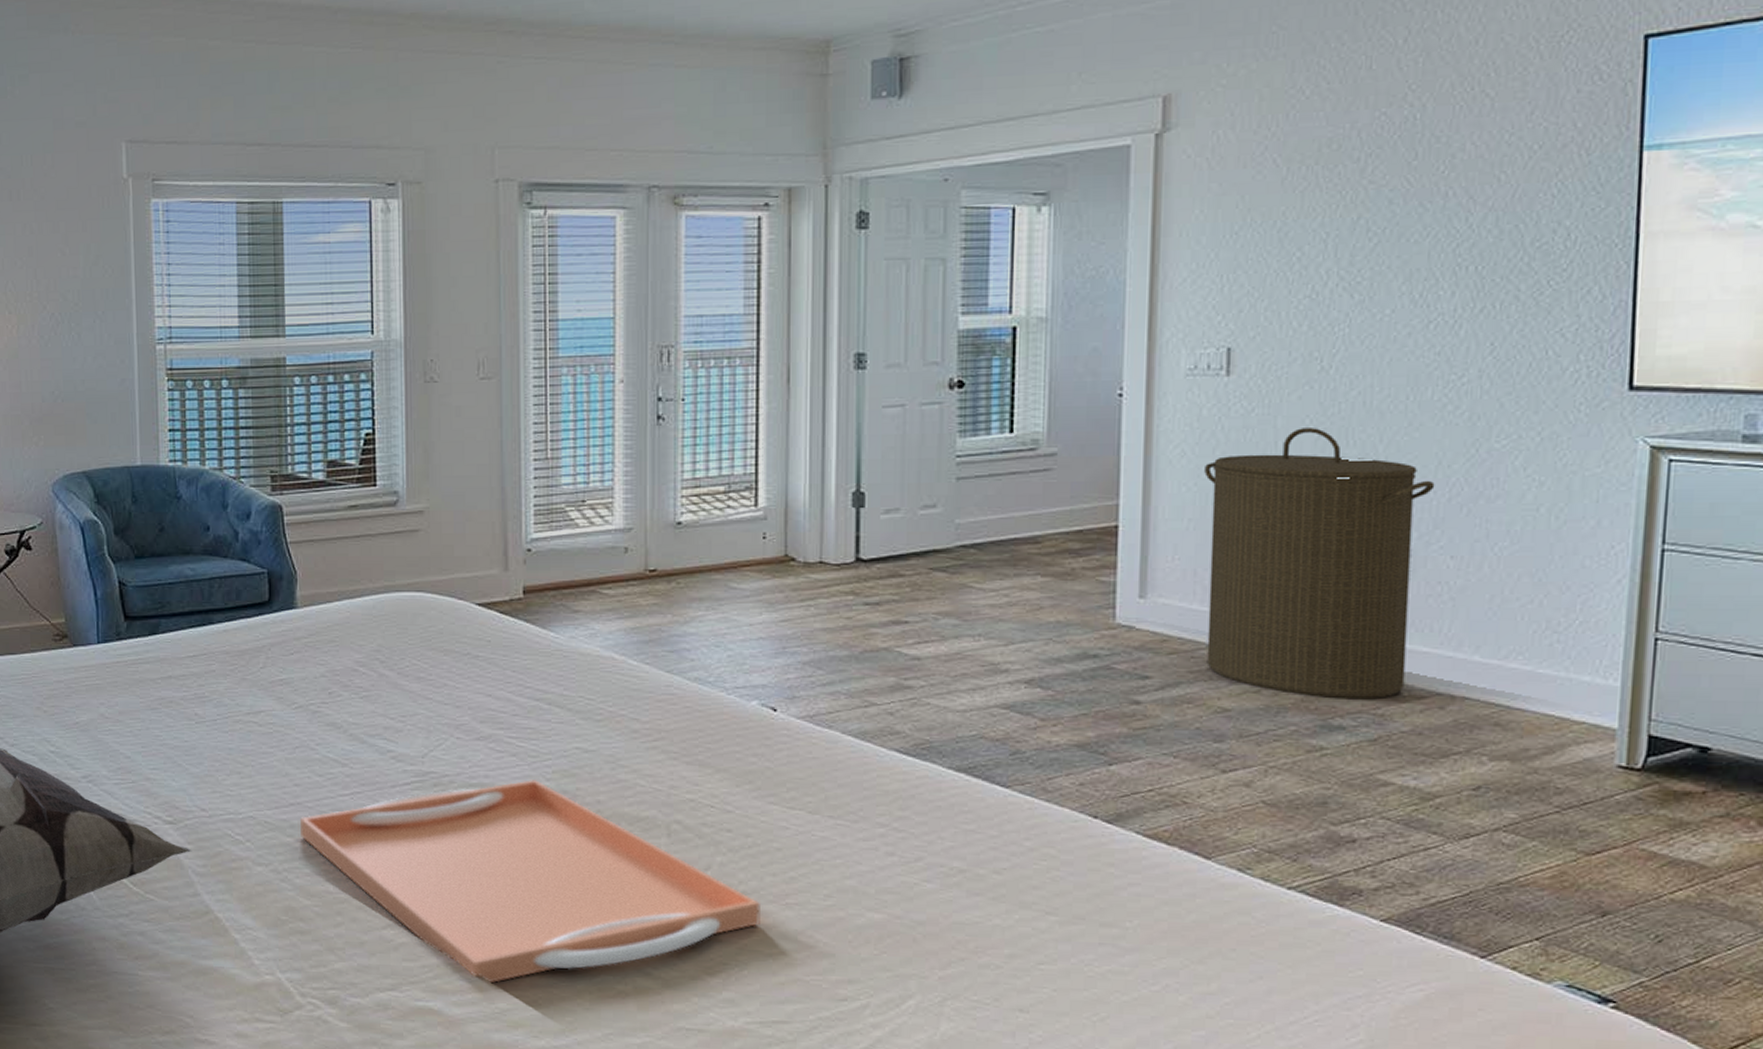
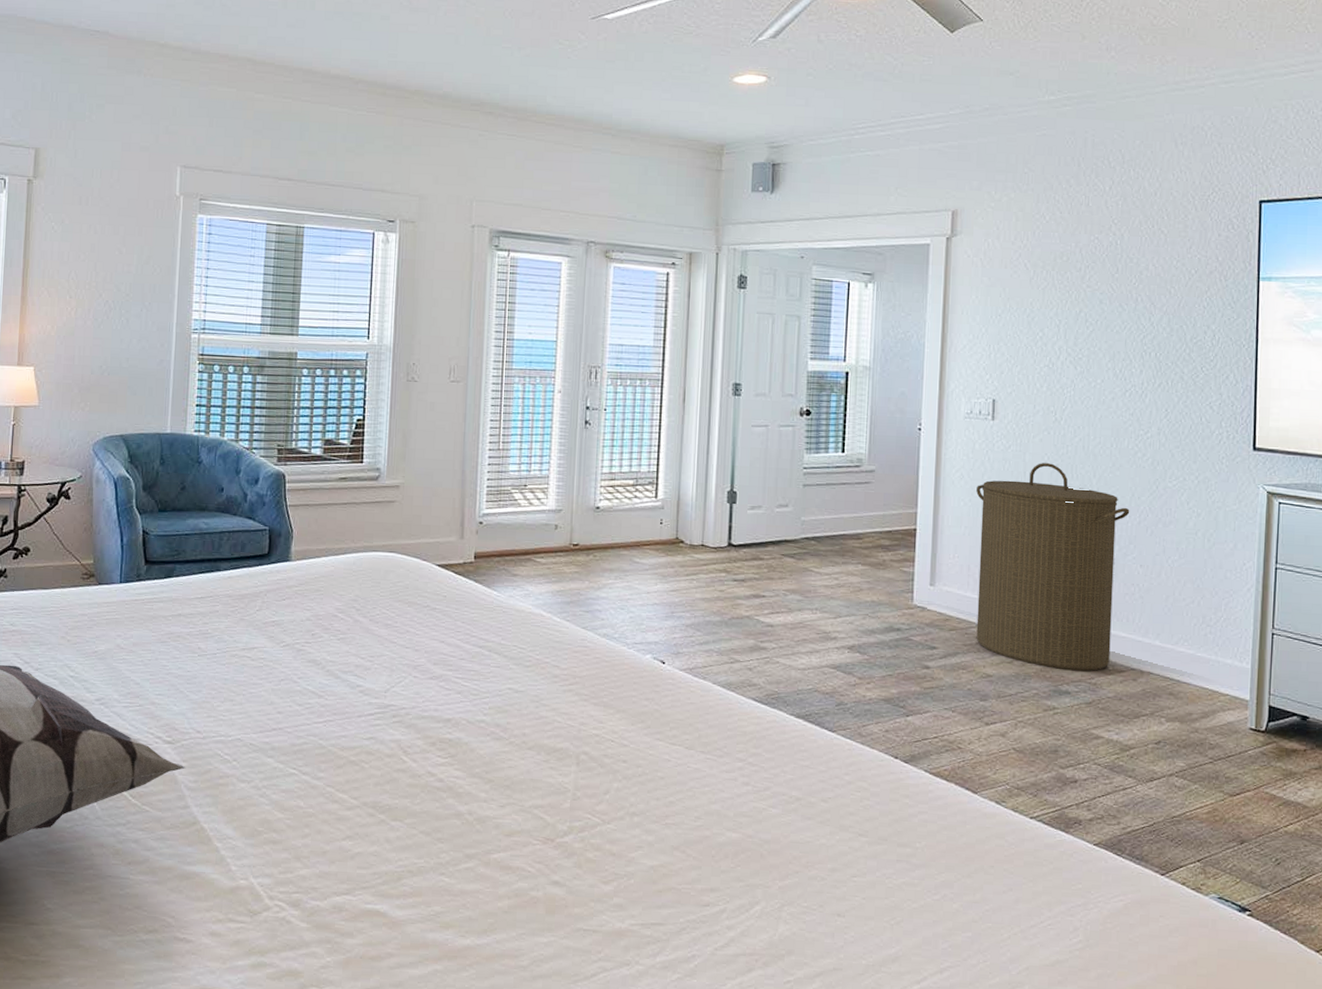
serving tray: present [300,780,762,983] -> none [280,714,647,888]

